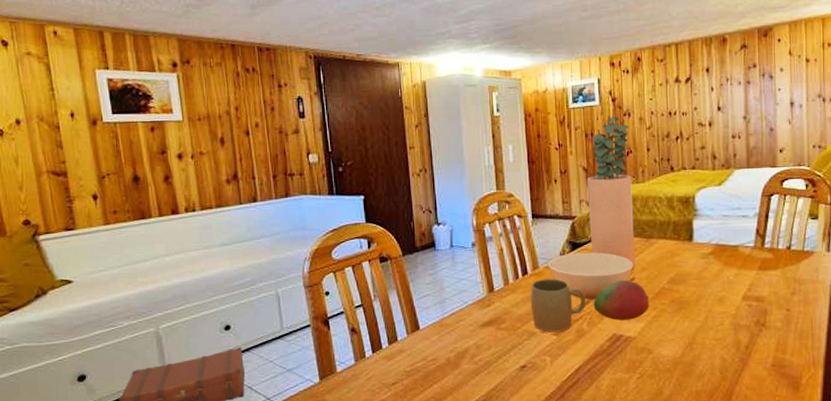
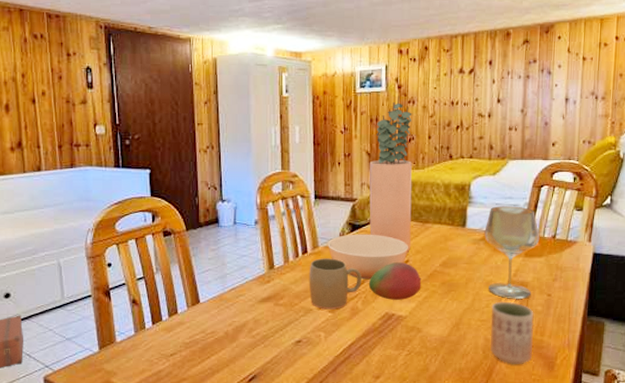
wine glass: none [713,217,774,315] -> present [484,206,540,299]
cup: none [726,318,775,386] -> present [490,301,535,365]

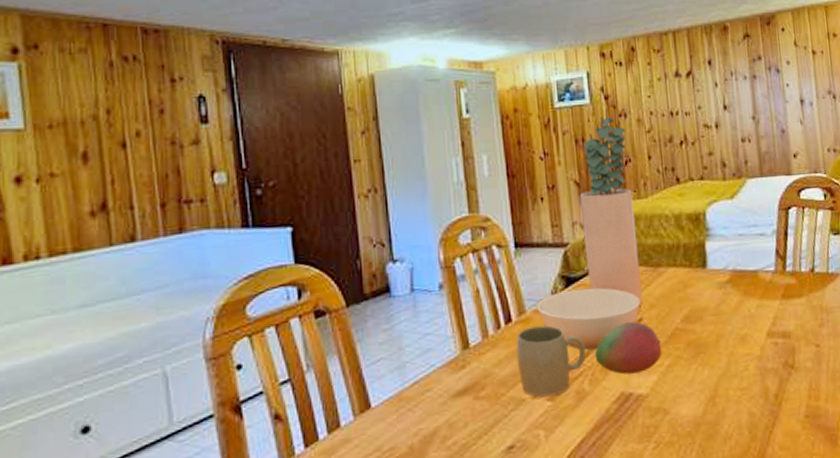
wine glass: present [484,206,540,299] -> none [729,235,797,356]
cup: present [490,301,535,365] -> none [751,359,810,445]

